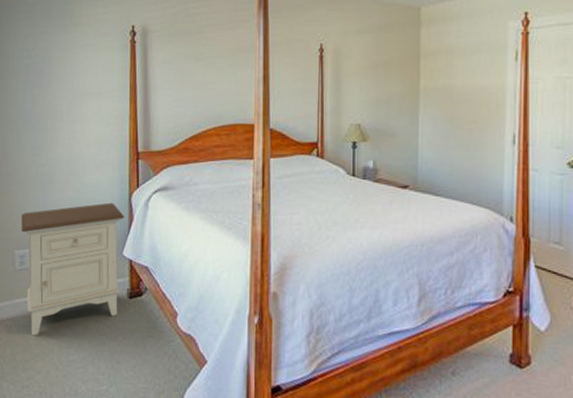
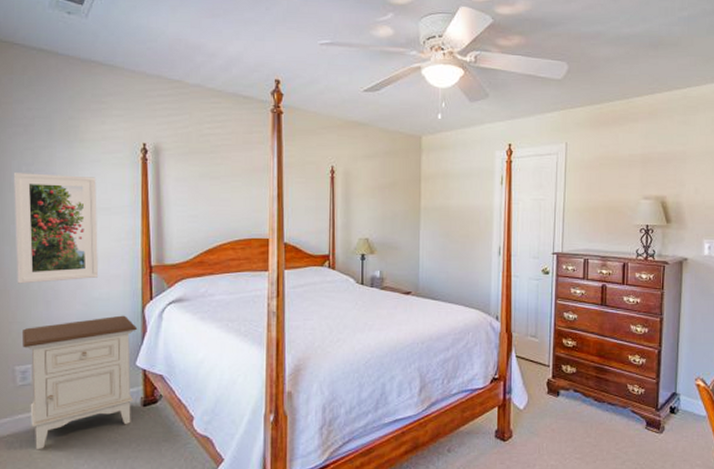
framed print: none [15,58,90,169] -> present [13,173,99,284]

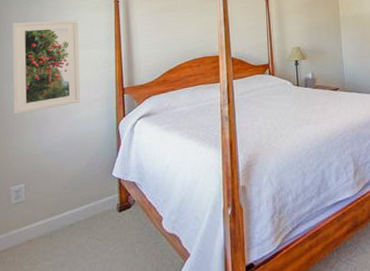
nightstand: present [21,315,138,450] -> none [16,132,114,262]

